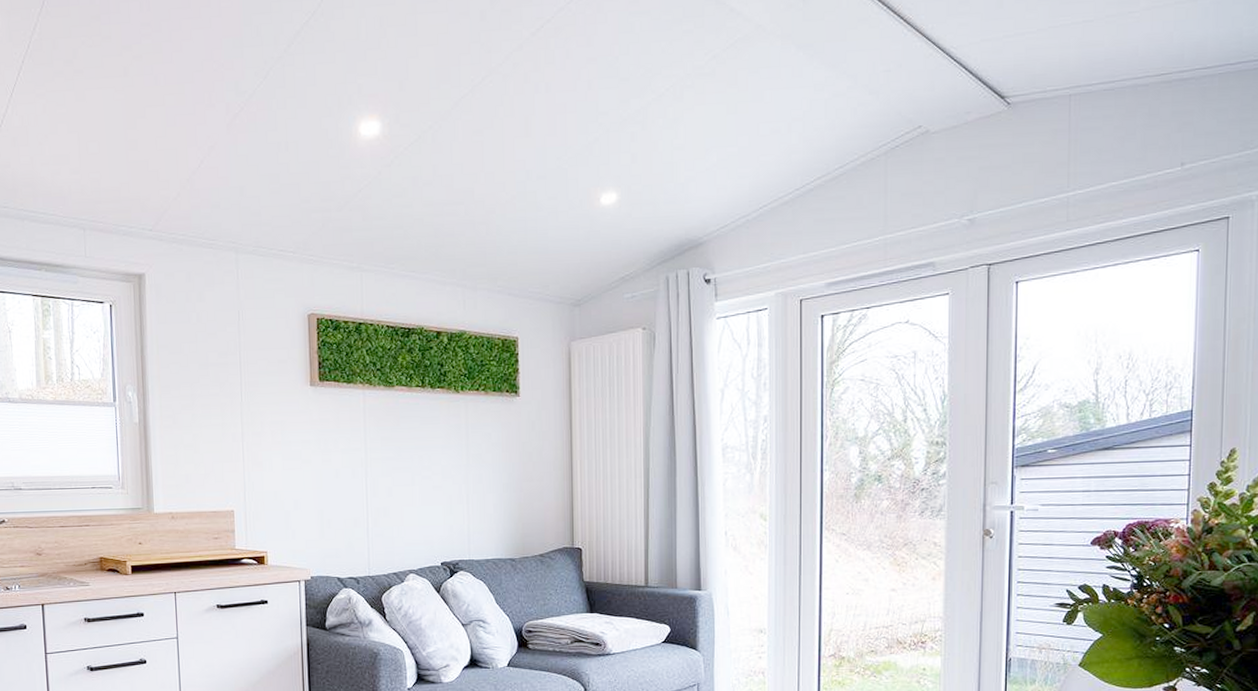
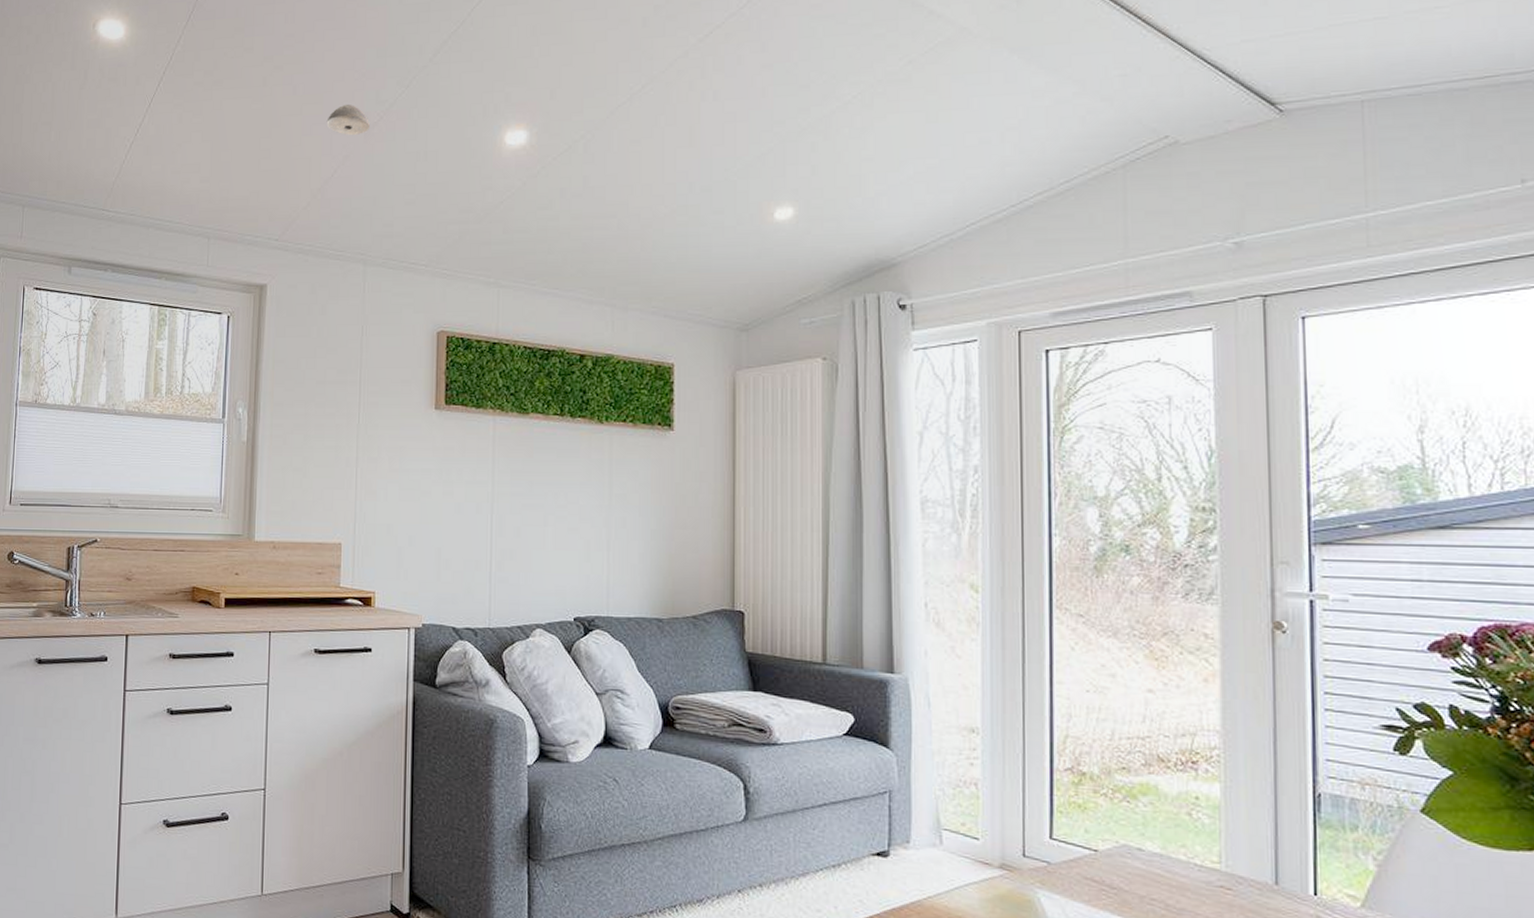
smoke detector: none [189,95,232,126] -> present [326,105,371,135]

